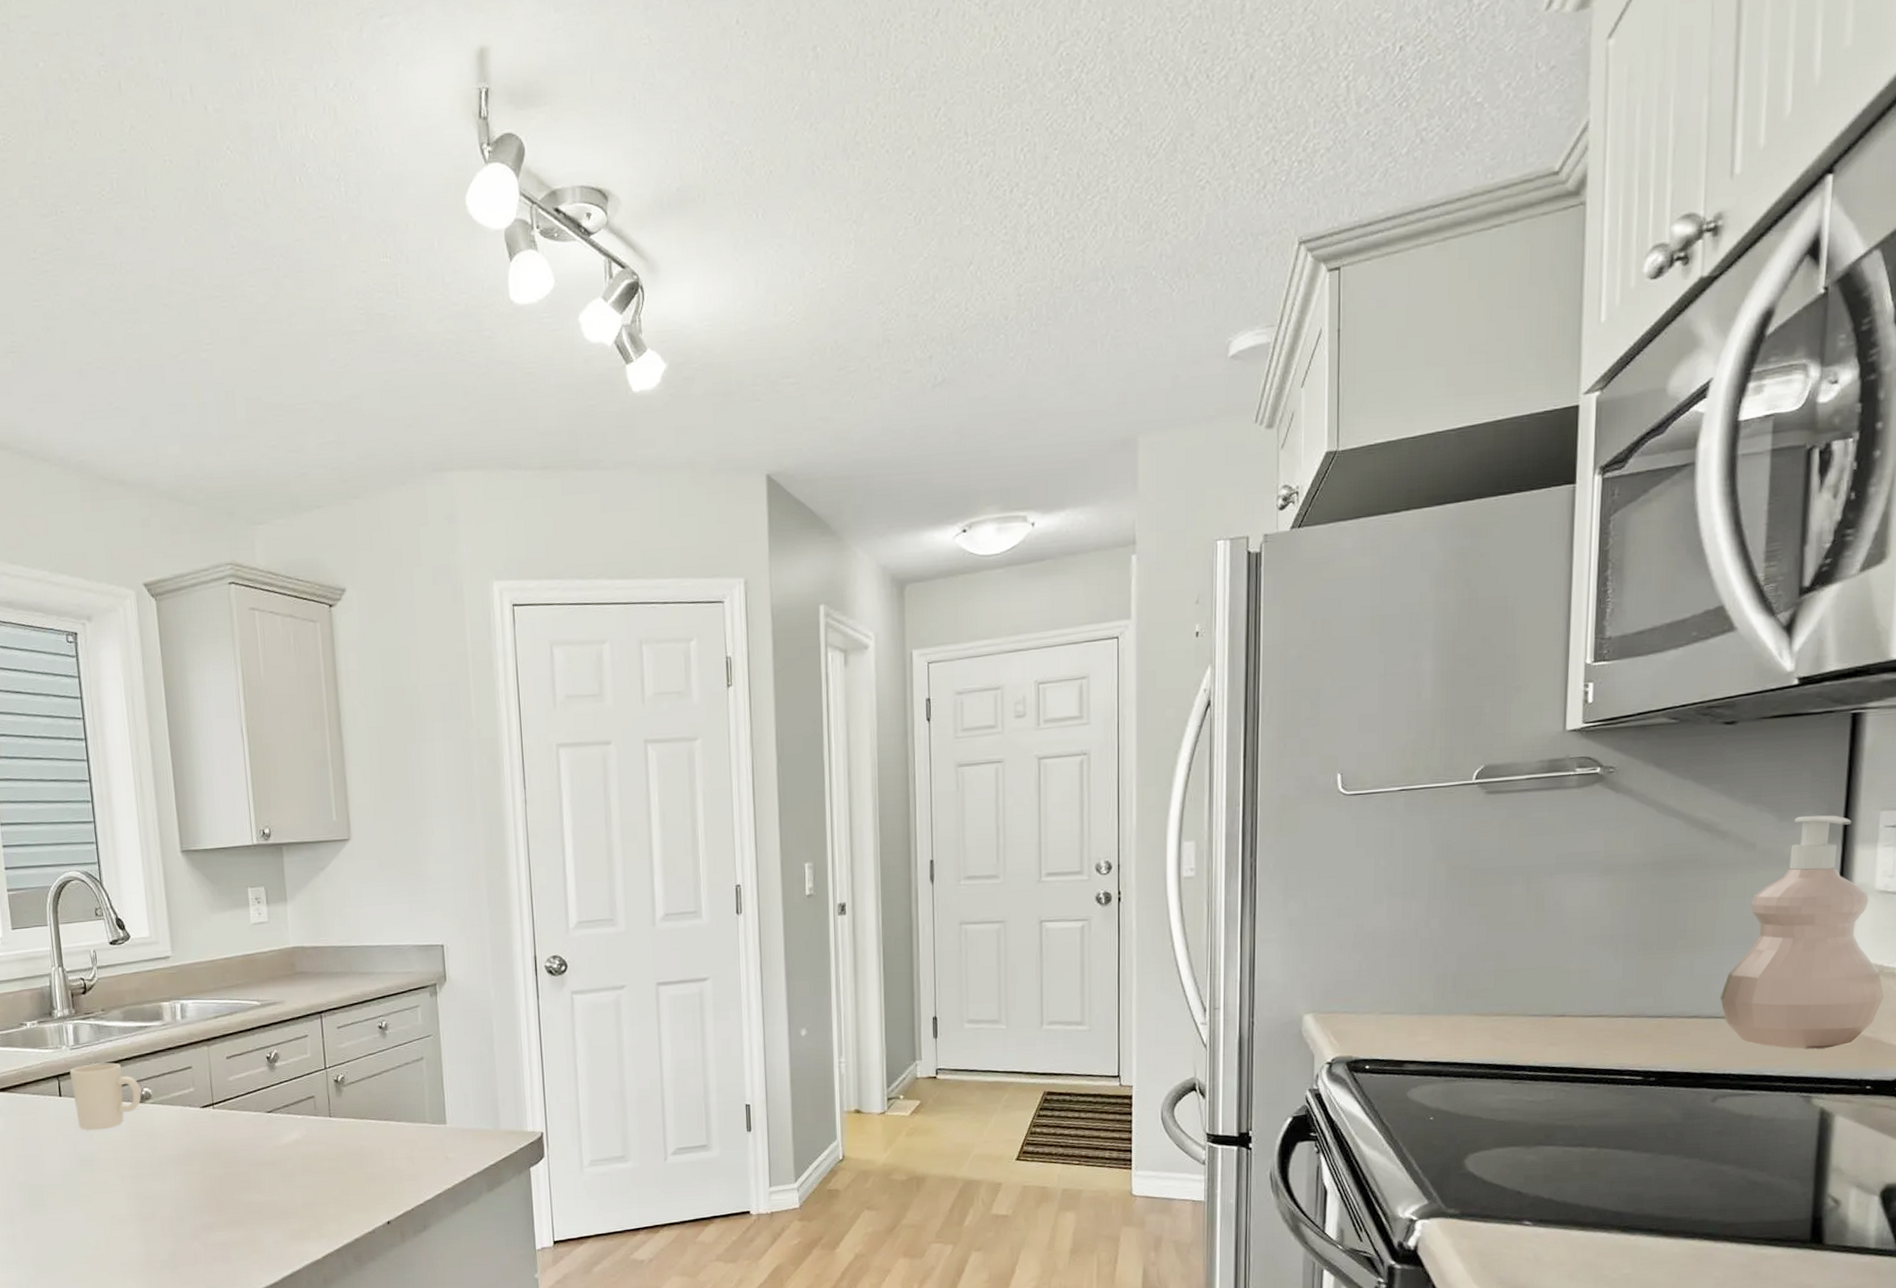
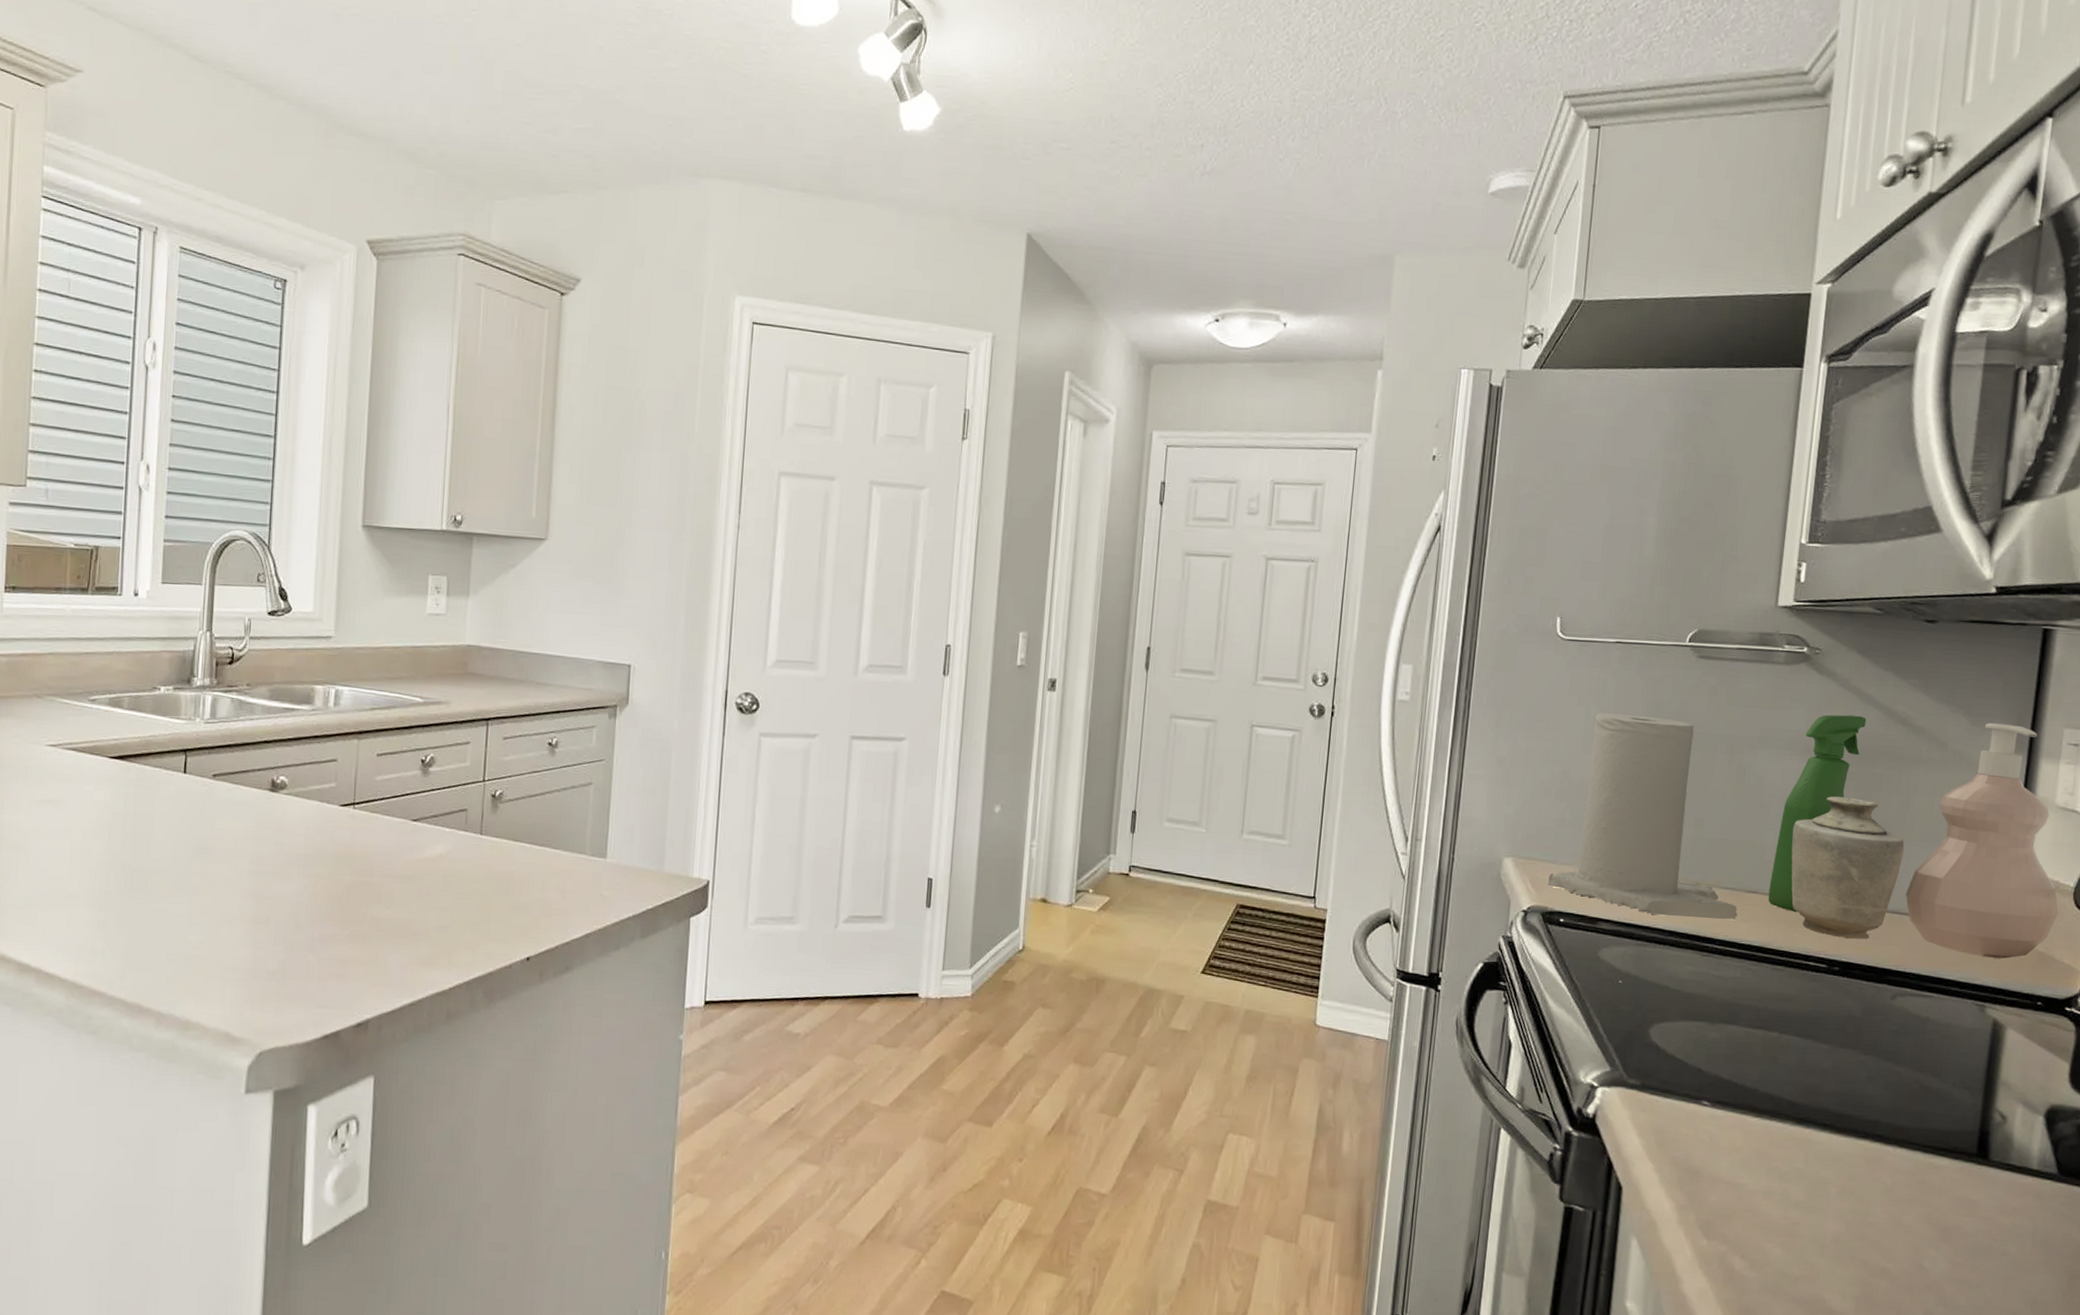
mug: present [69,1062,142,1131] -> none [199,742,277,817]
paper towel: none [1351,858,1546,1050] -> present [1548,712,1738,920]
spray bottle: none [1576,828,1668,1030] -> present [1768,714,1867,913]
vase: none [1597,910,1716,1050] -> present [1791,796,1905,940]

